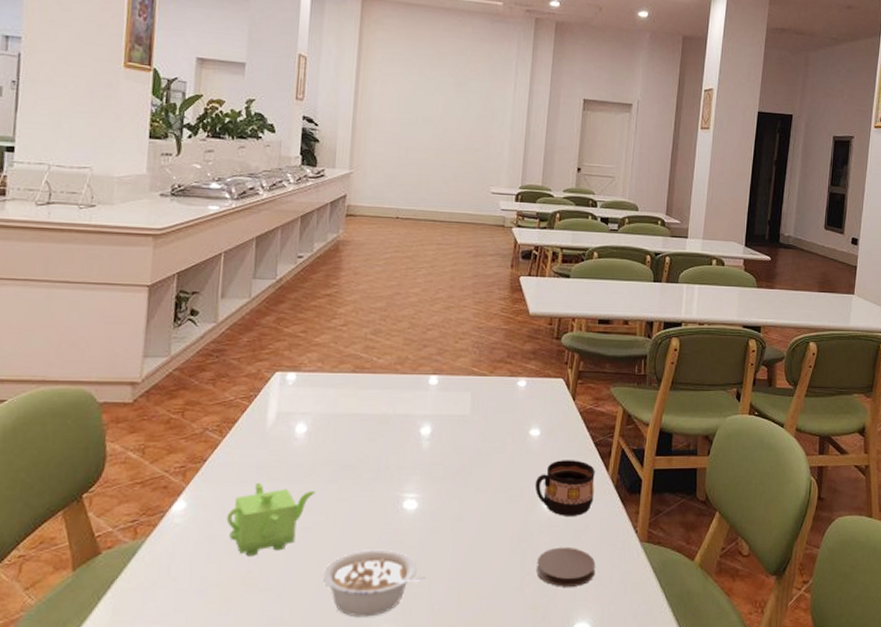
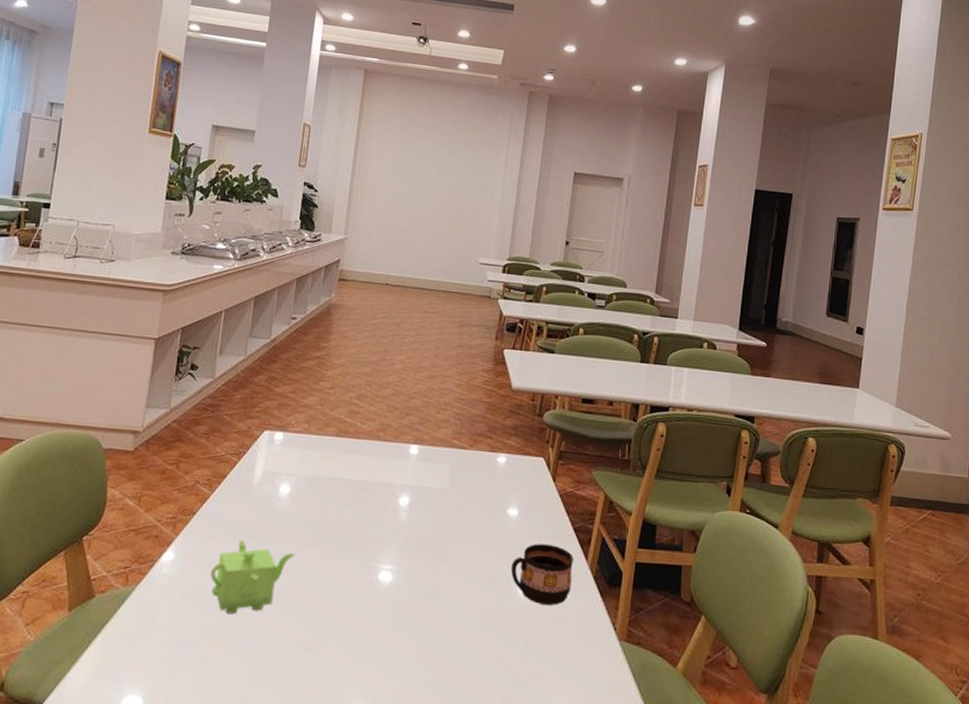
legume: present [322,549,425,617] -> none [296,619,396,690]
coaster: present [536,547,596,587] -> none [509,637,571,682]

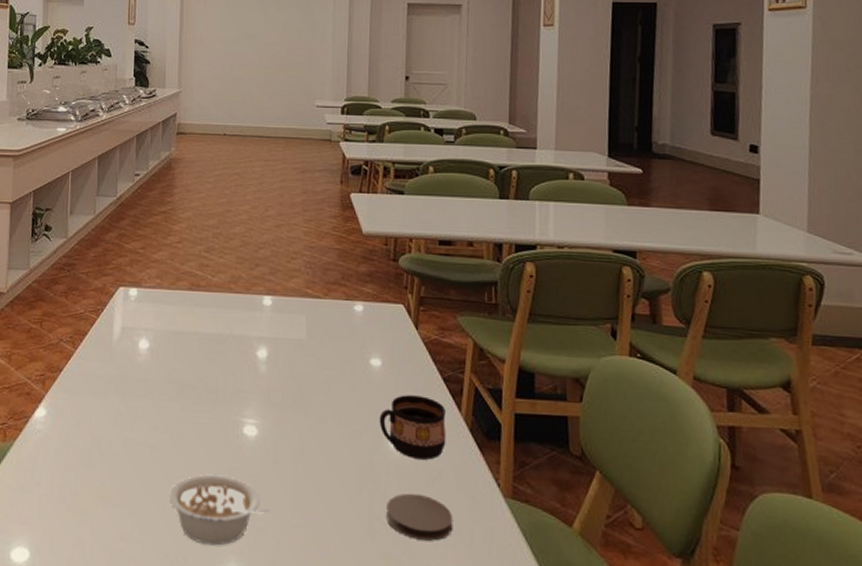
teapot: present [210,540,295,614] -> none [80,396,159,469]
legume: none [296,619,396,690] -> present [169,474,268,546]
coaster: none [509,637,571,682] -> present [386,493,453,541]

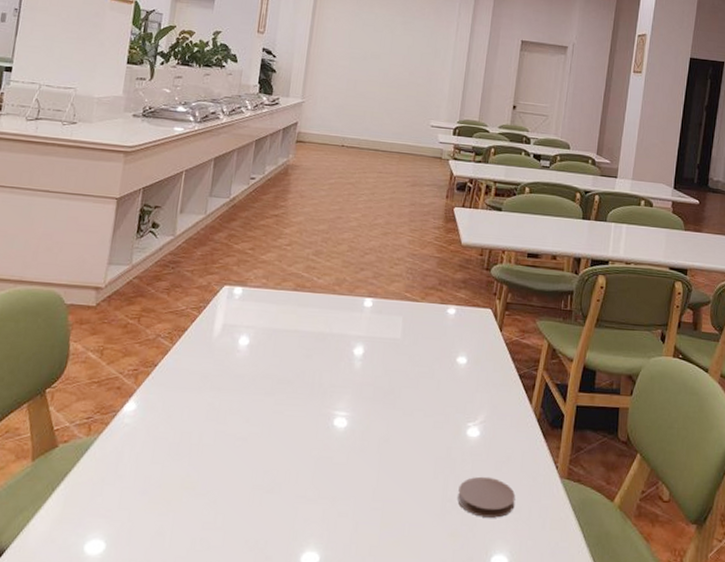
legume: present [169,474,268,546] -> none [255,463,351,530]
cup: present [379,395,446,460] -> none [459,389,519,447]

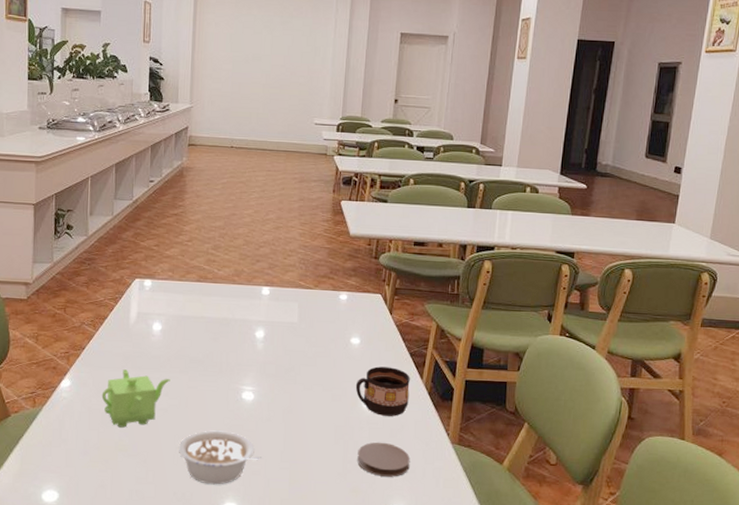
teapot: none [171,391,254,461] -> present [101,369,170,428]
legume: none [255,463,351,530] -> present [178,430,261,485]
cup: none [459,389,519,447] -> present [355,366,410,416]

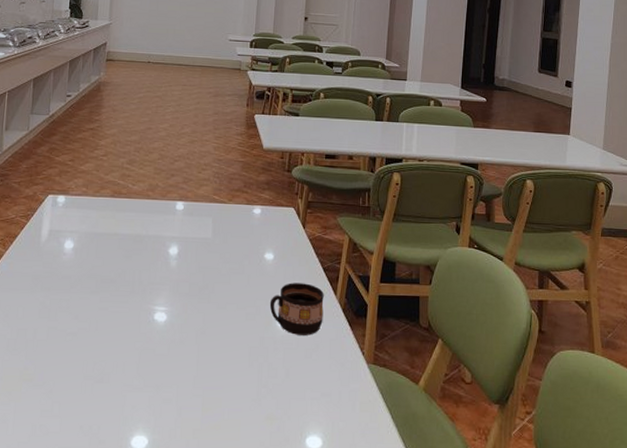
teapot: present [101,369,170,428] -> none [8,291,81,355]
legume: present [178,430,261,485] -> none [86,355,173,416]
coaster: present [357,442,410,477] -> none [272,363,326,402]

